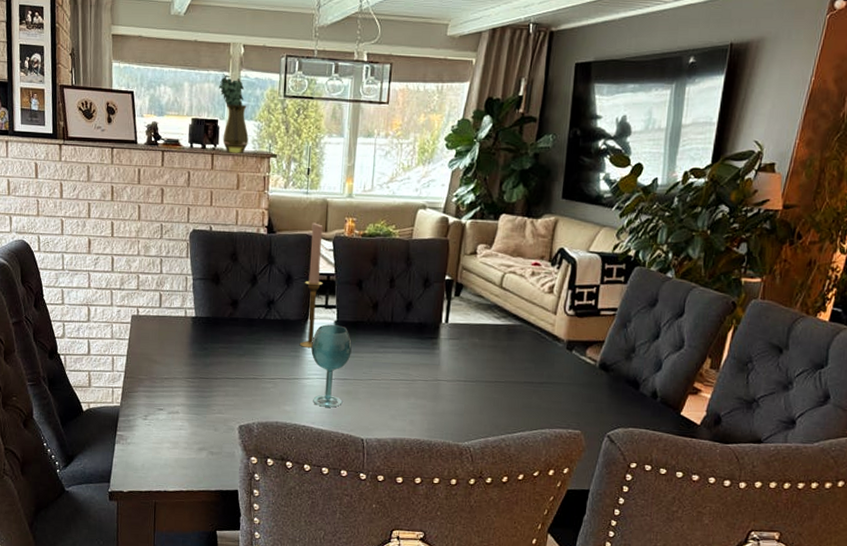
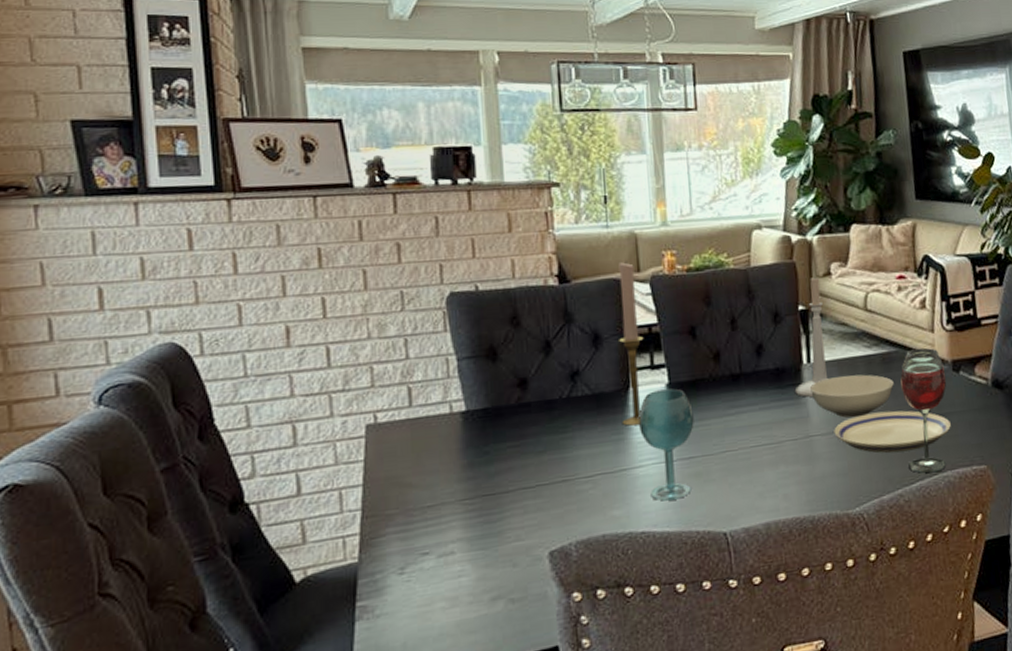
vase: present [219,74,249,153] -> none [468,88,518,187]
candlestick: none [431,254,466,351] -> present [794,277,829,398]
bowl: none [443,337,514,373] -> present [809,374,894,418]
plate: none [457,371,556,407] -> present [834,410,951,453]
wineglass: none [514,325,560,428] -> present [900,348,947,473]

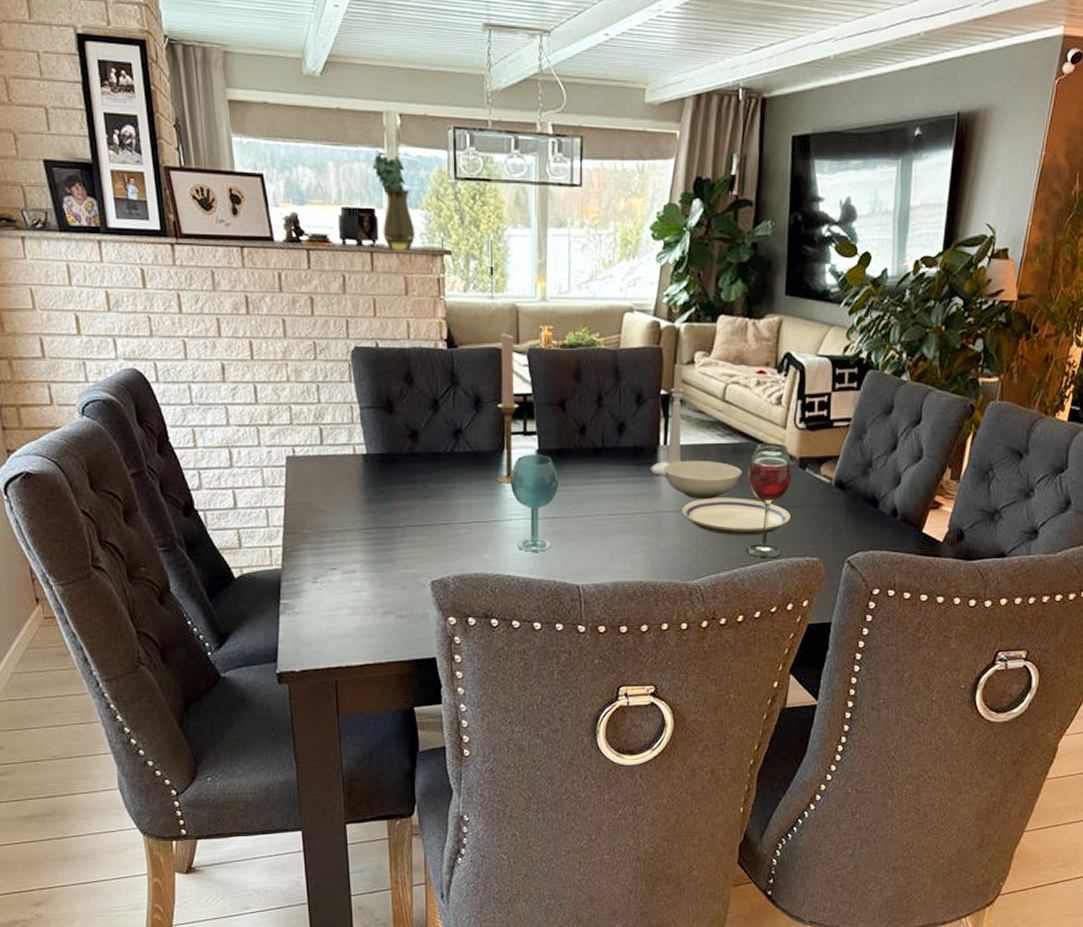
vase: none [468,88,518,187] -> present [372,150,415,250]

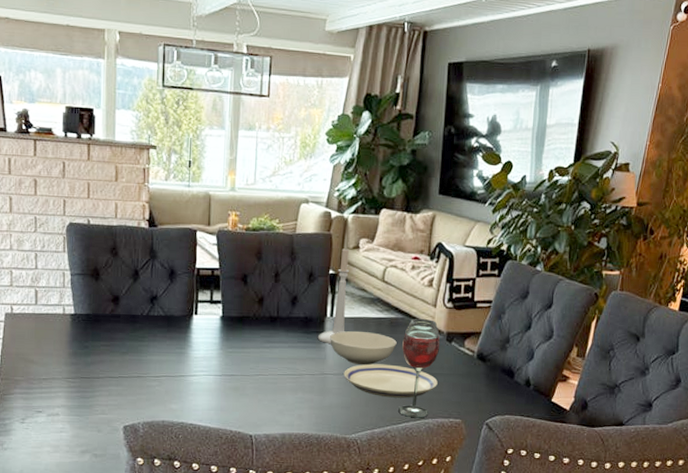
vase: present [372,150,415,250] -> none [94,61,127,144]
candlestick: present [496,332,519,483] -> none [184,215,208,344]
wine glass: present [511,455,558,552] -> none [197,320,238,404]

